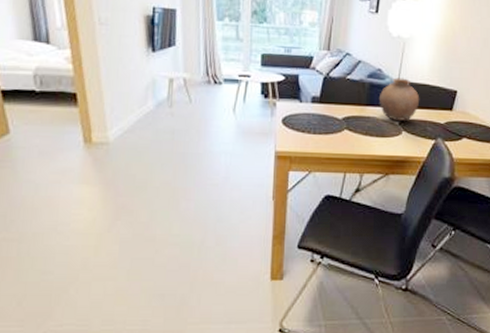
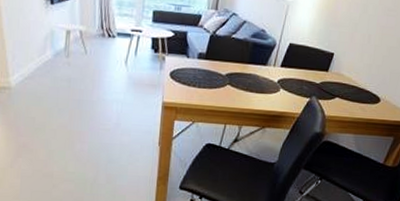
pottery: present [380,77,420,121] -> none [261,38,299,79]

